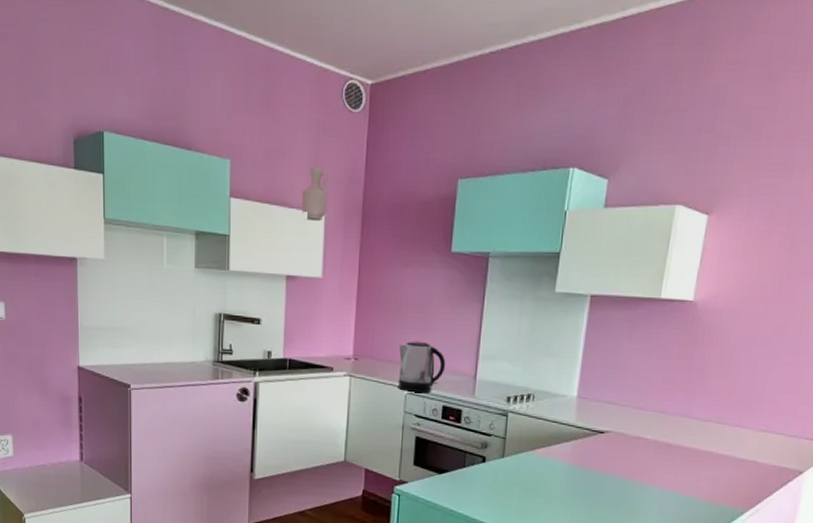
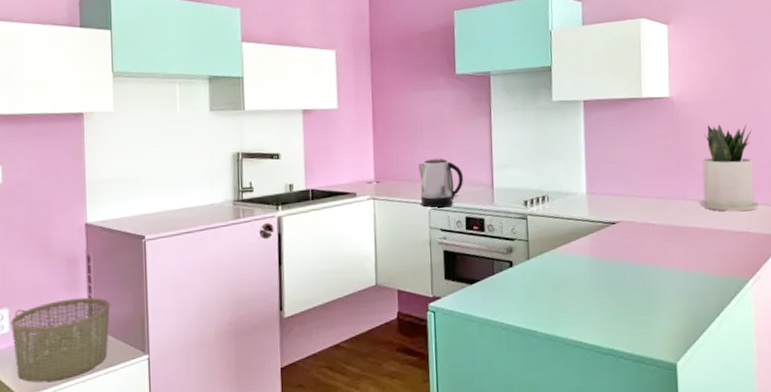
basket: none [14,434,99,505] -> present [11,297,111,383]
ceramic jug: present [302,166,329,221] -> none [312,9,337,57]
planter: none [703,338,787,439] -> present [698,124,760,212]

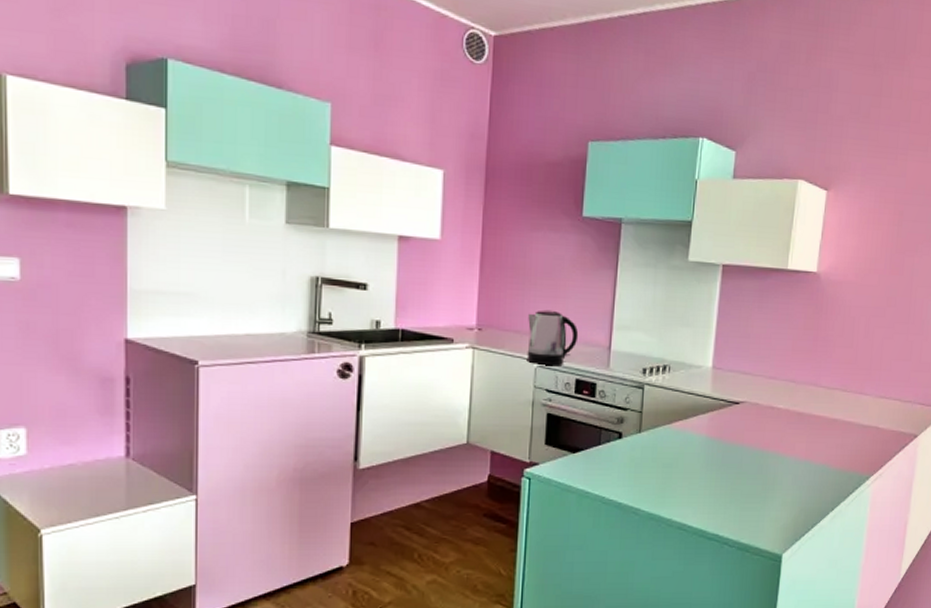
basket: present [11,297,111,383] -> none [29,424,153,516]
planter: present [698,124,760,212] -> none [830,308,899,405]

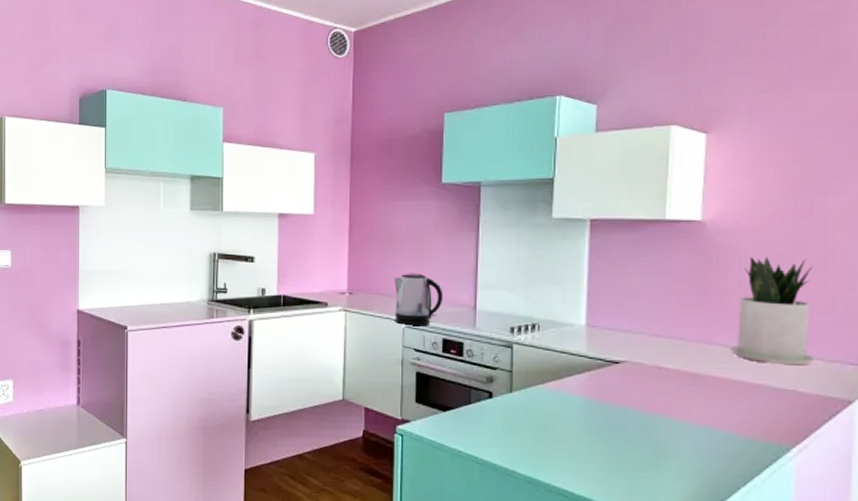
planter: none [830,308,899,405] -> present [729,257,815,366]

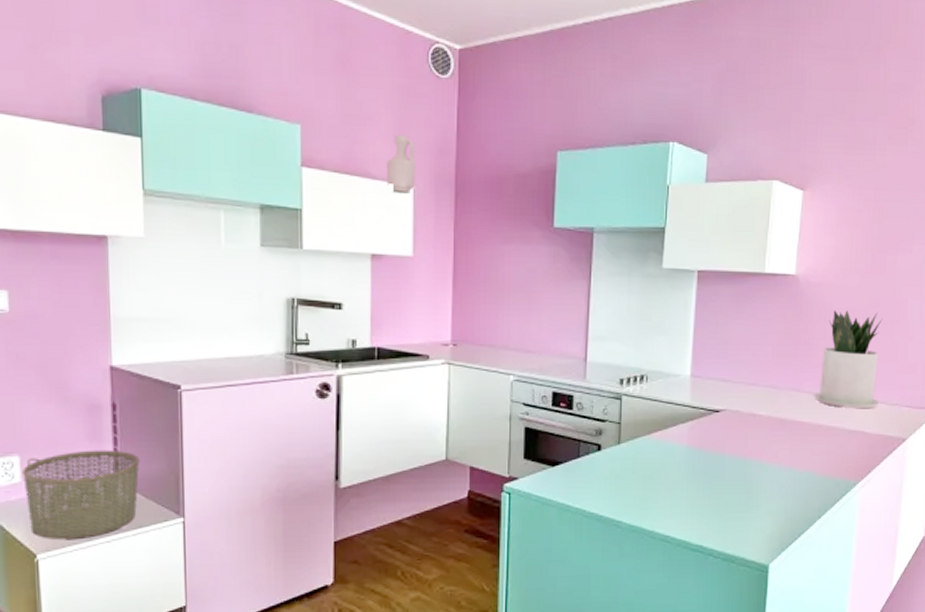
basket: none [14,377,96,451] -> present [22,450,141,541]
ceramic jug: none [292,109,317,160] -> present [387,134,417,194]
kettle: present [395,273,444,327] -> none [502,323,554,380]

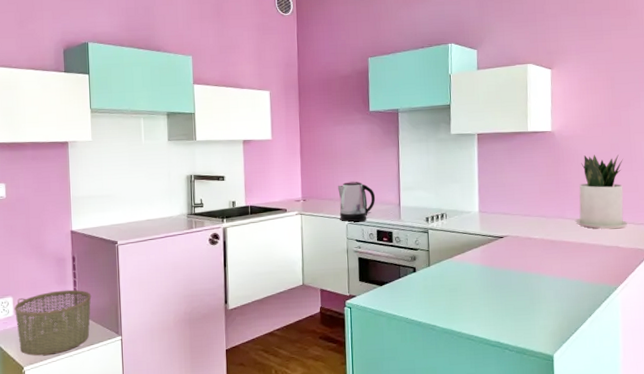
ceramic jug: present [387,134,417,194] -> none [251,56,271,97]
kettle: none [502,323,554,380] -> present [338,181,376,223]

